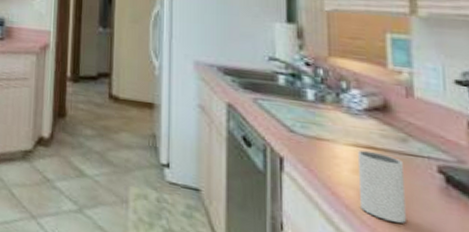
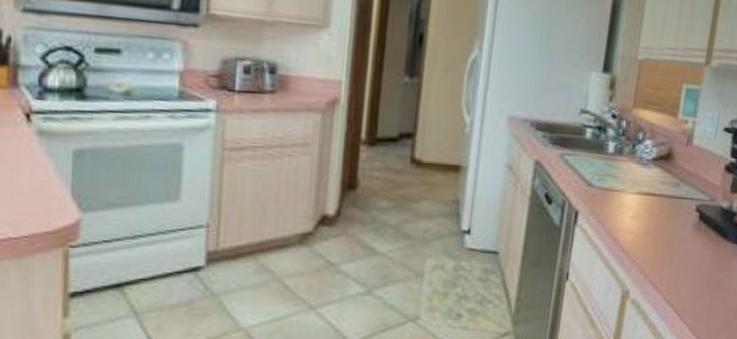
mug: present [357,150,408,224] -> none [633,197,672,258]

